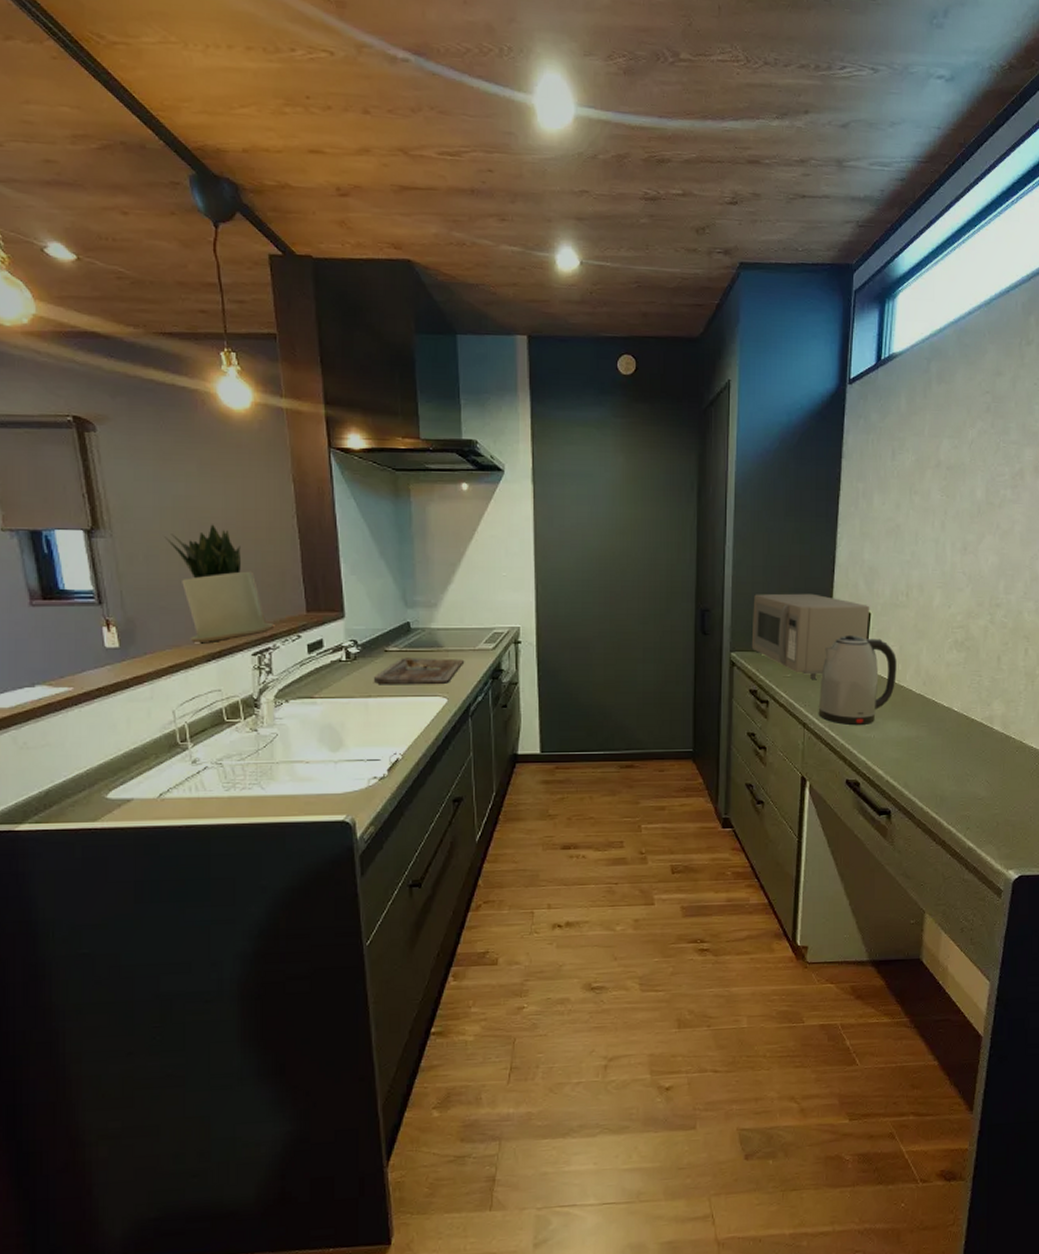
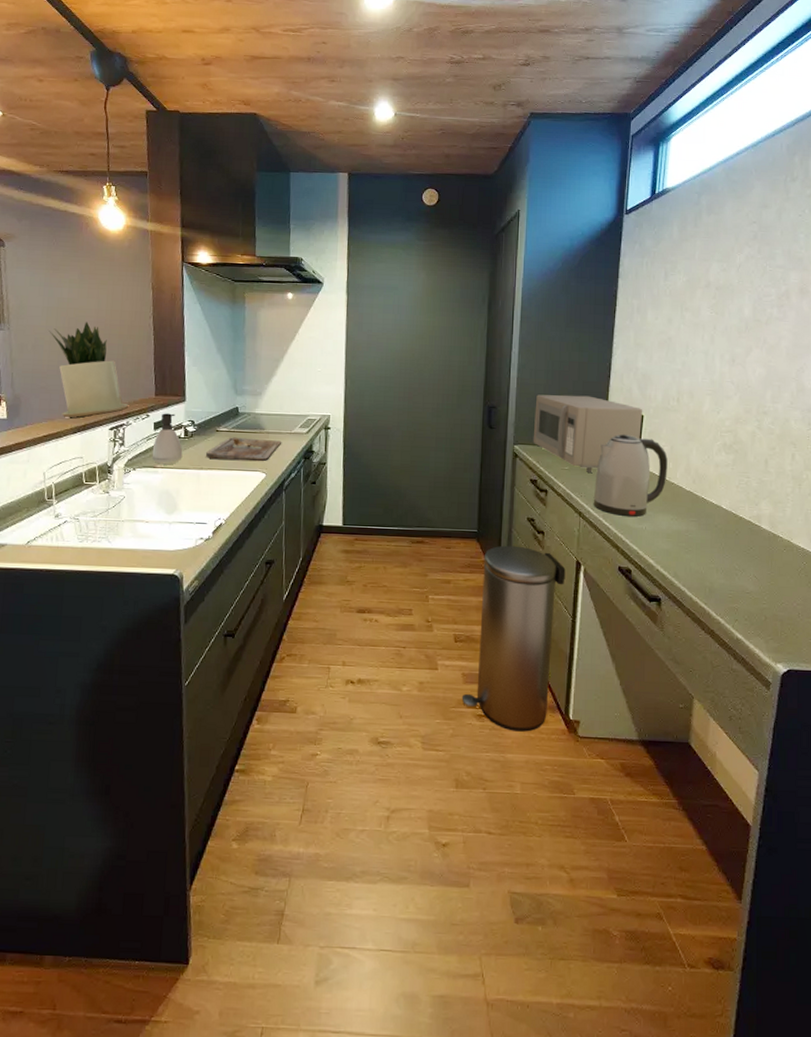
soap dispenser: none [307,632,346,694] -> present [151,413,183,465]
pedal bin: none [681,764,789,963] -> present [461,545,565,732]

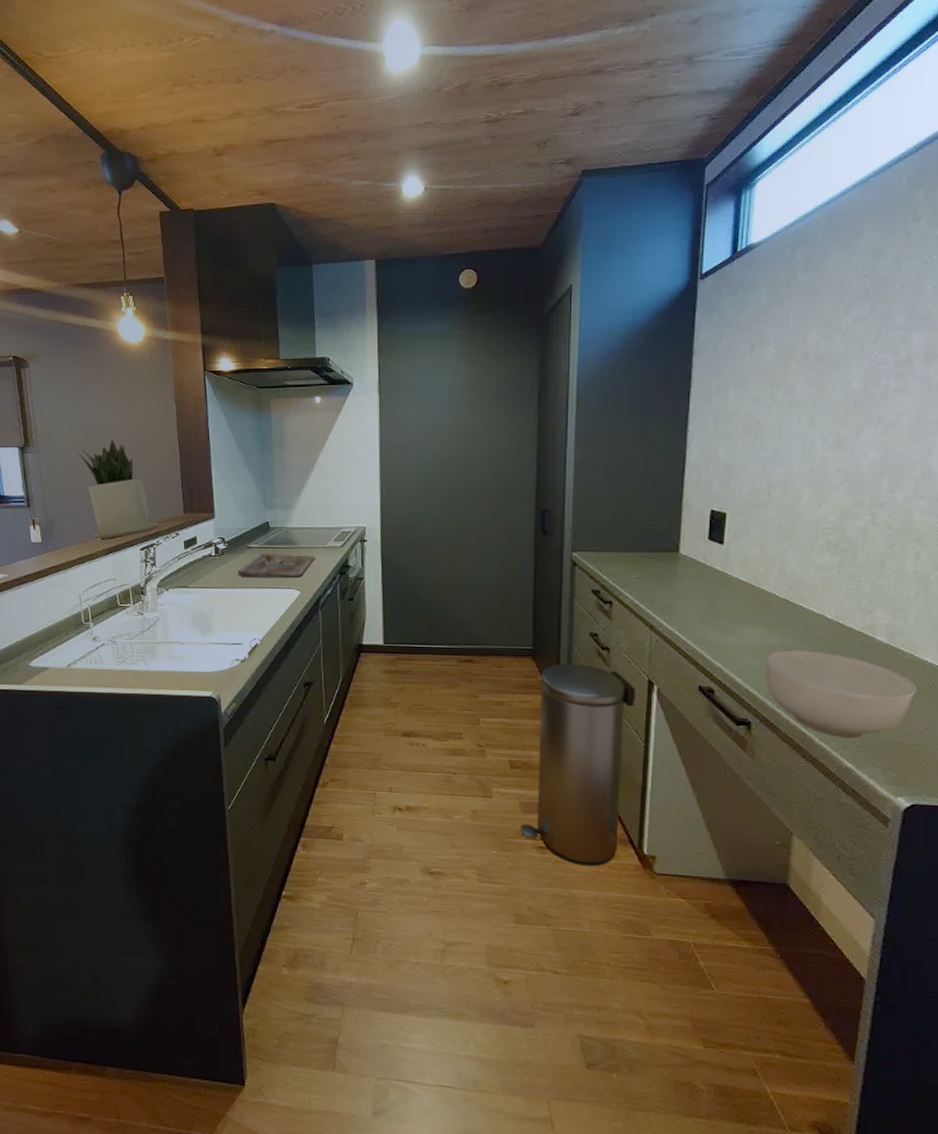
soap dispenser: present [151,413,183,465] -> none [183,531,214,585]
microwave: present [533,394,643,472] -> none [594,493,726,580]
kettle: present [593,434,668,517] -> none [667,535,757,629]
bowl: none [672,535,792,612] -> present [764,649,917,738]

